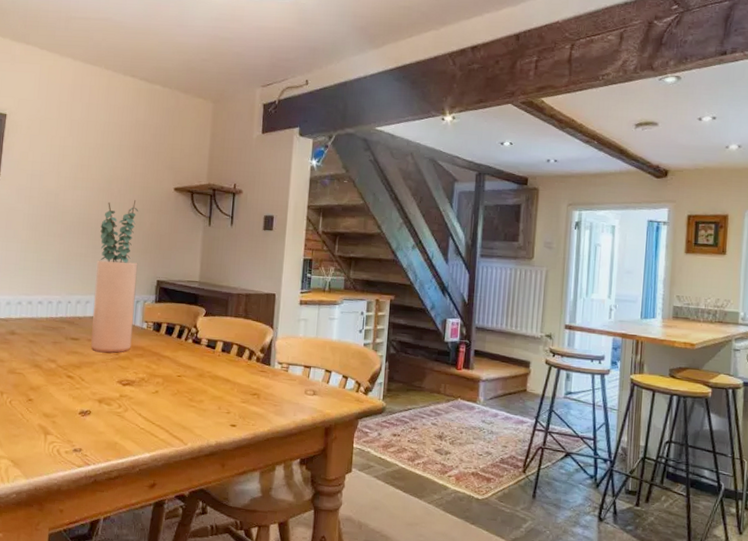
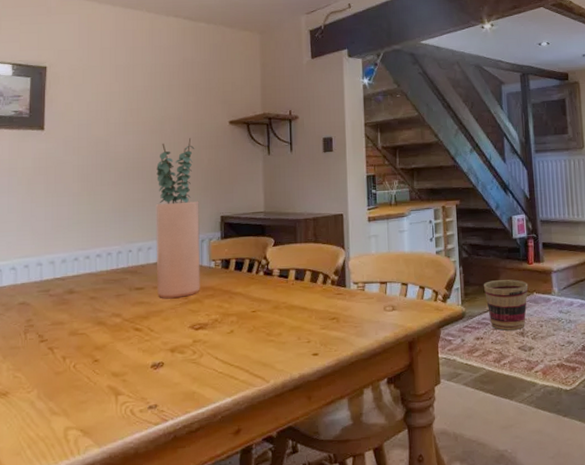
basket: none [407,380,454,433] -> present [483,279,529,331]

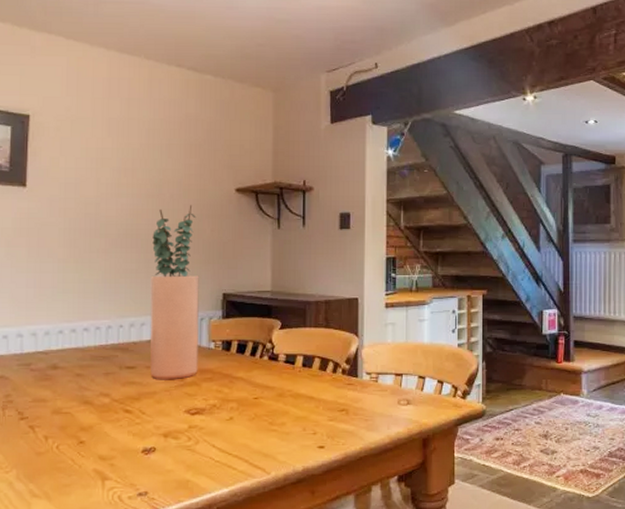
basket: present [483,279,529,331] -> none [507,378,556,432]

